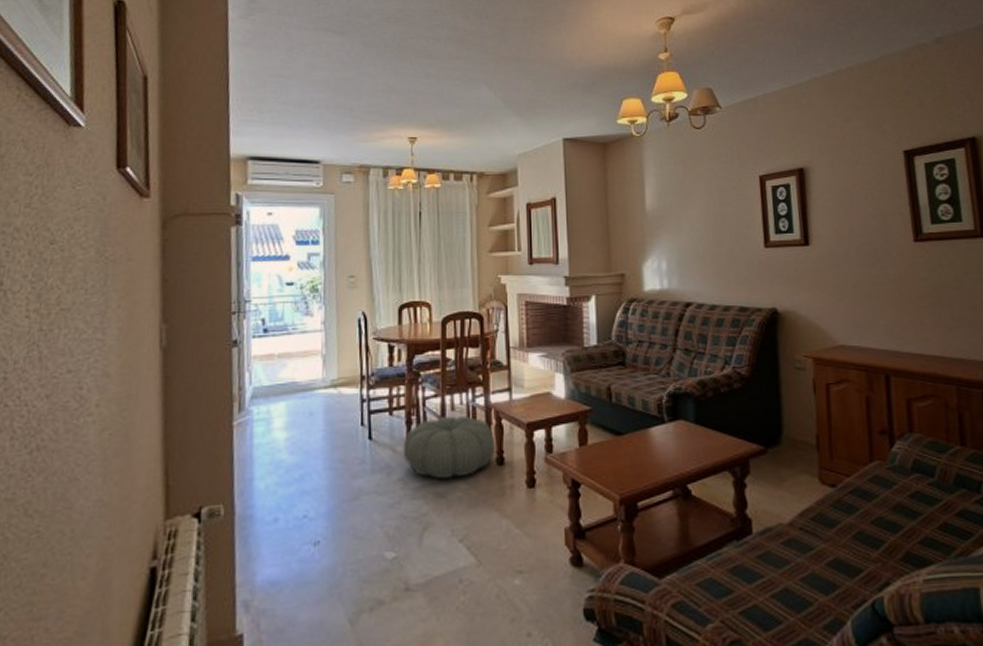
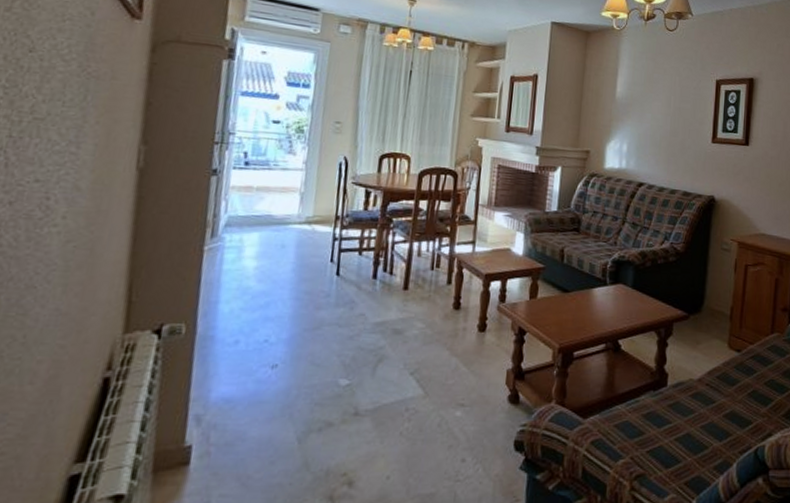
pouf: present [403,415,496,478] -> none [367,260,455,317]

